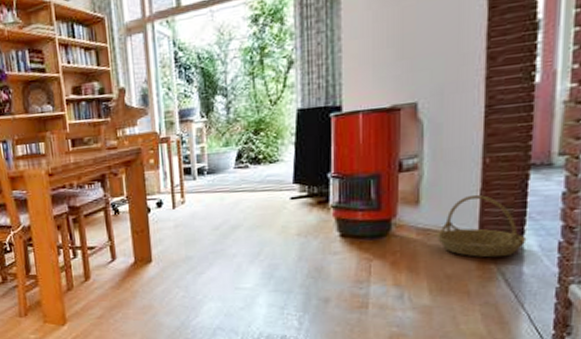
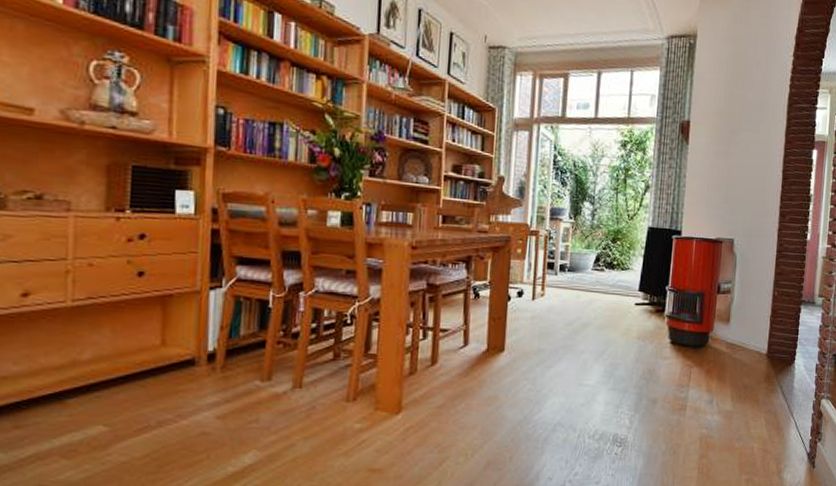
basket: present [436,194,527,258] -> none [739,319,797,373]

